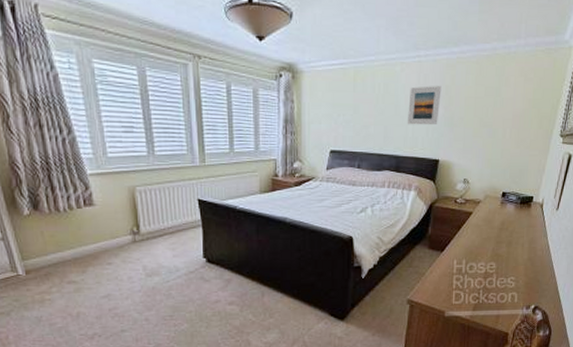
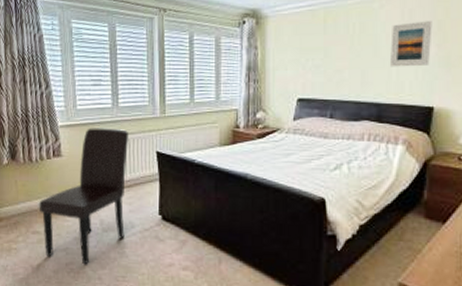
chair: none [72,176,170,309] -> present [39,128,128,265]

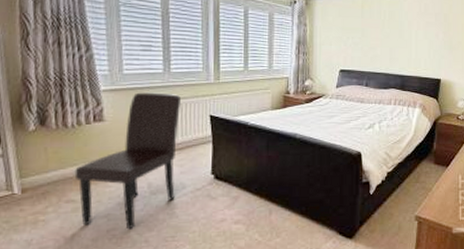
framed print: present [390,21,432,67] -> none [411,13,440,48]

